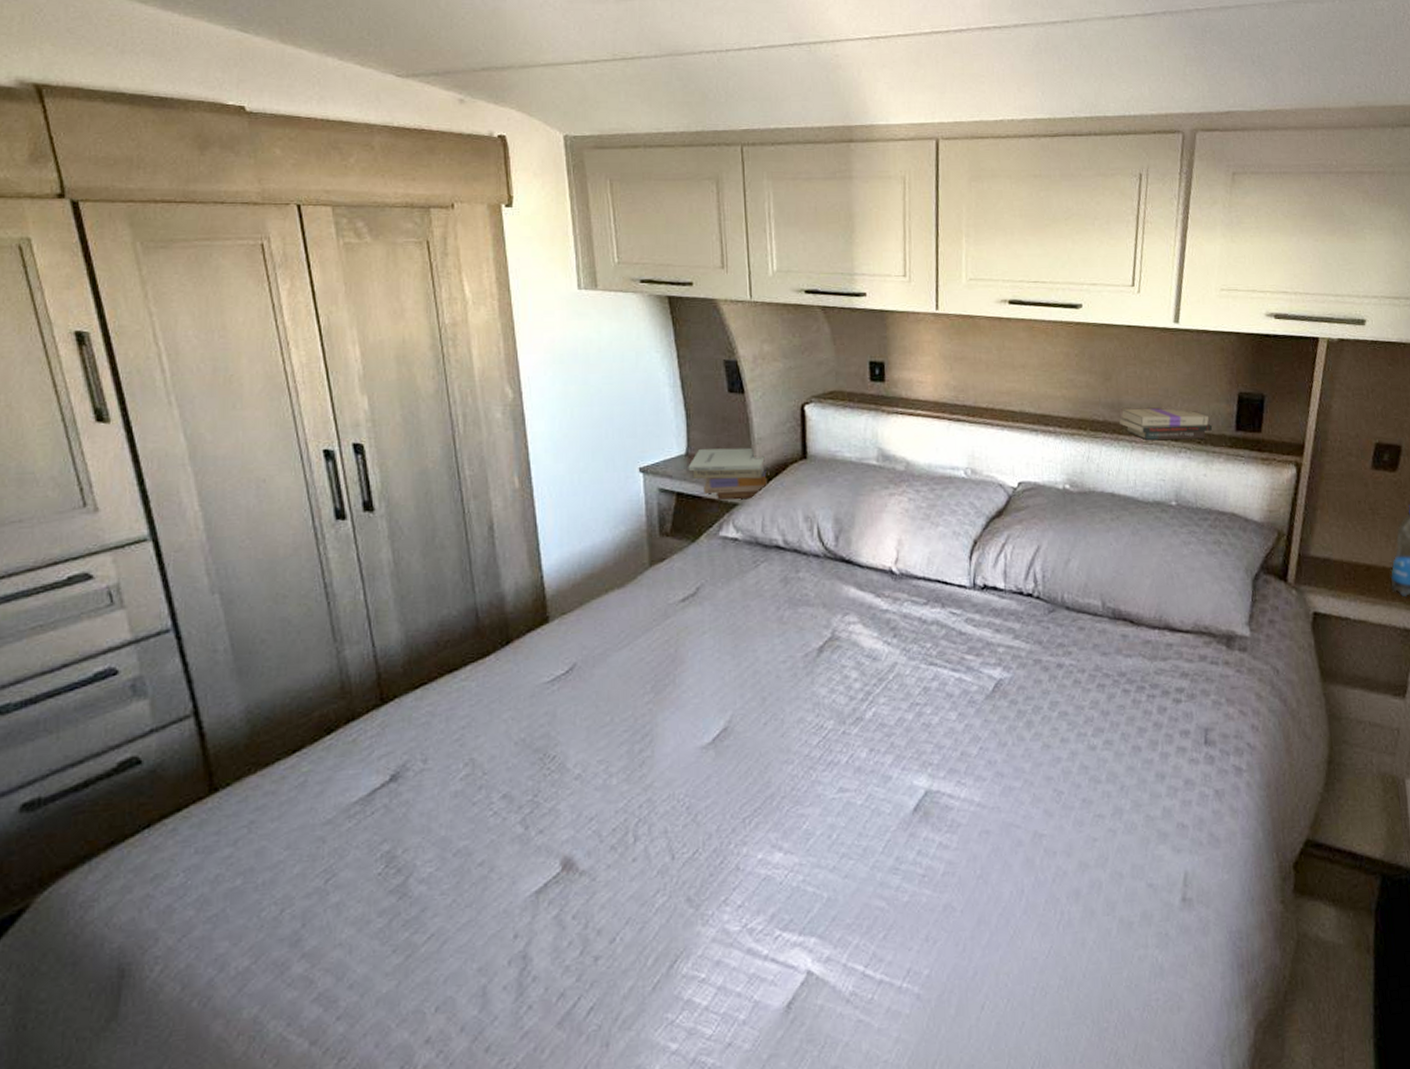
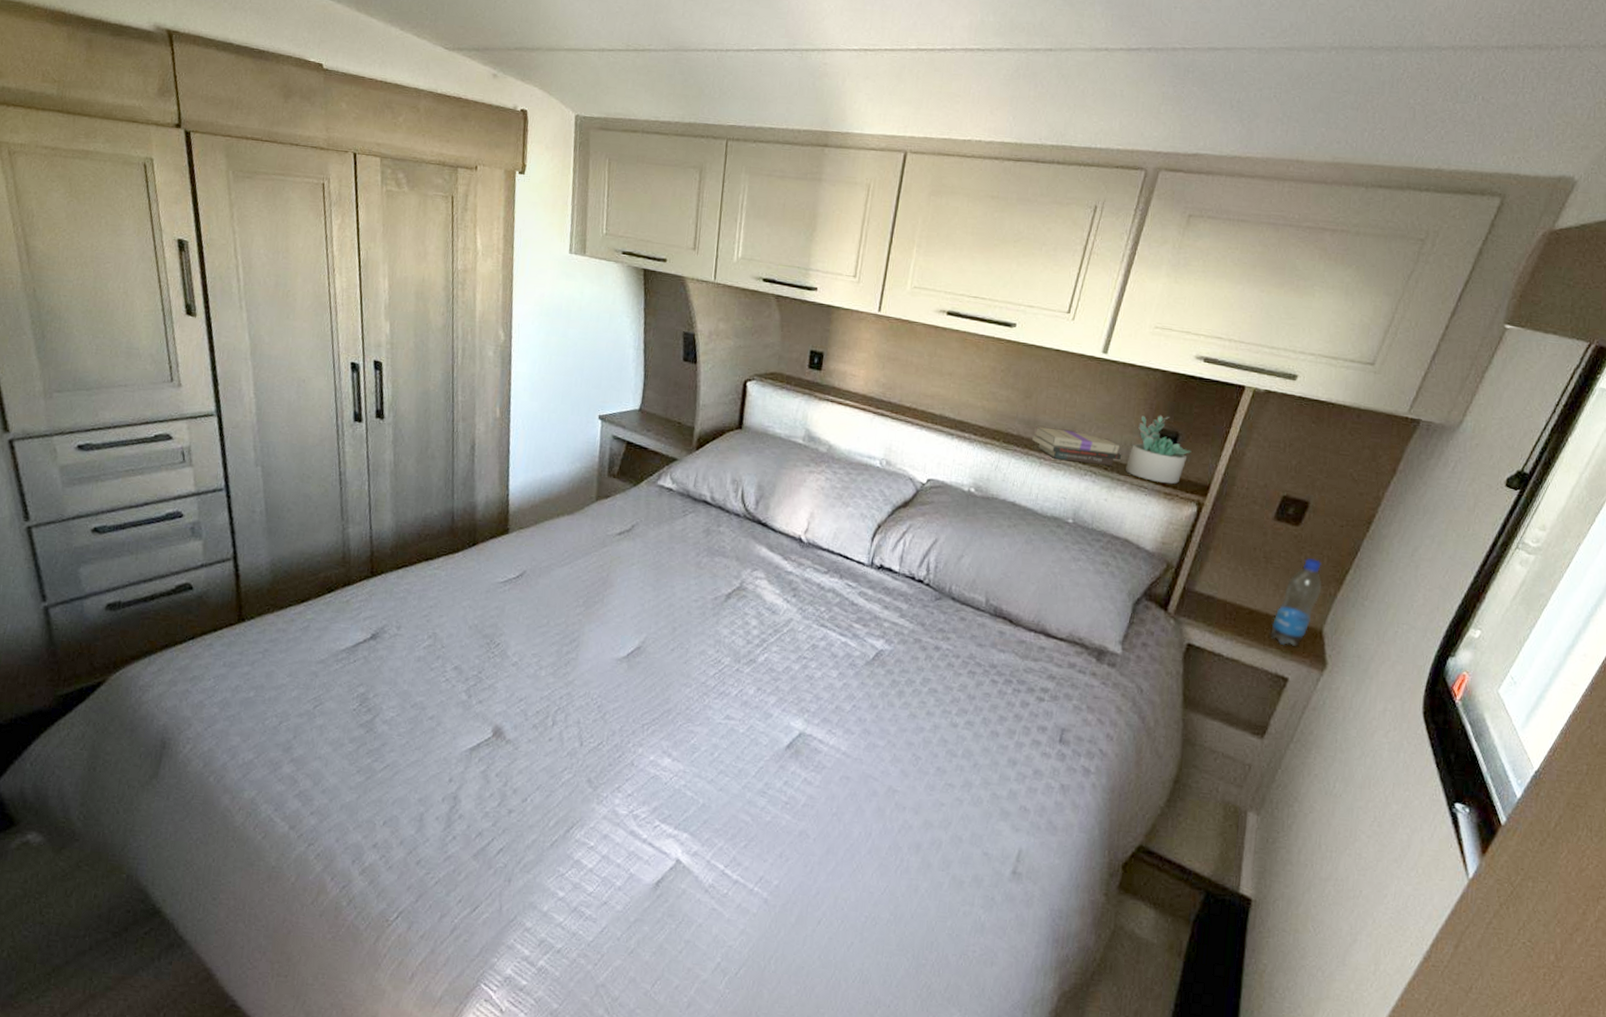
books: present [688,447,770,501] -> none [639,407,708,457]
succulent plant: none [1219,378,1280,448] -> present [1126,415,1192,484]

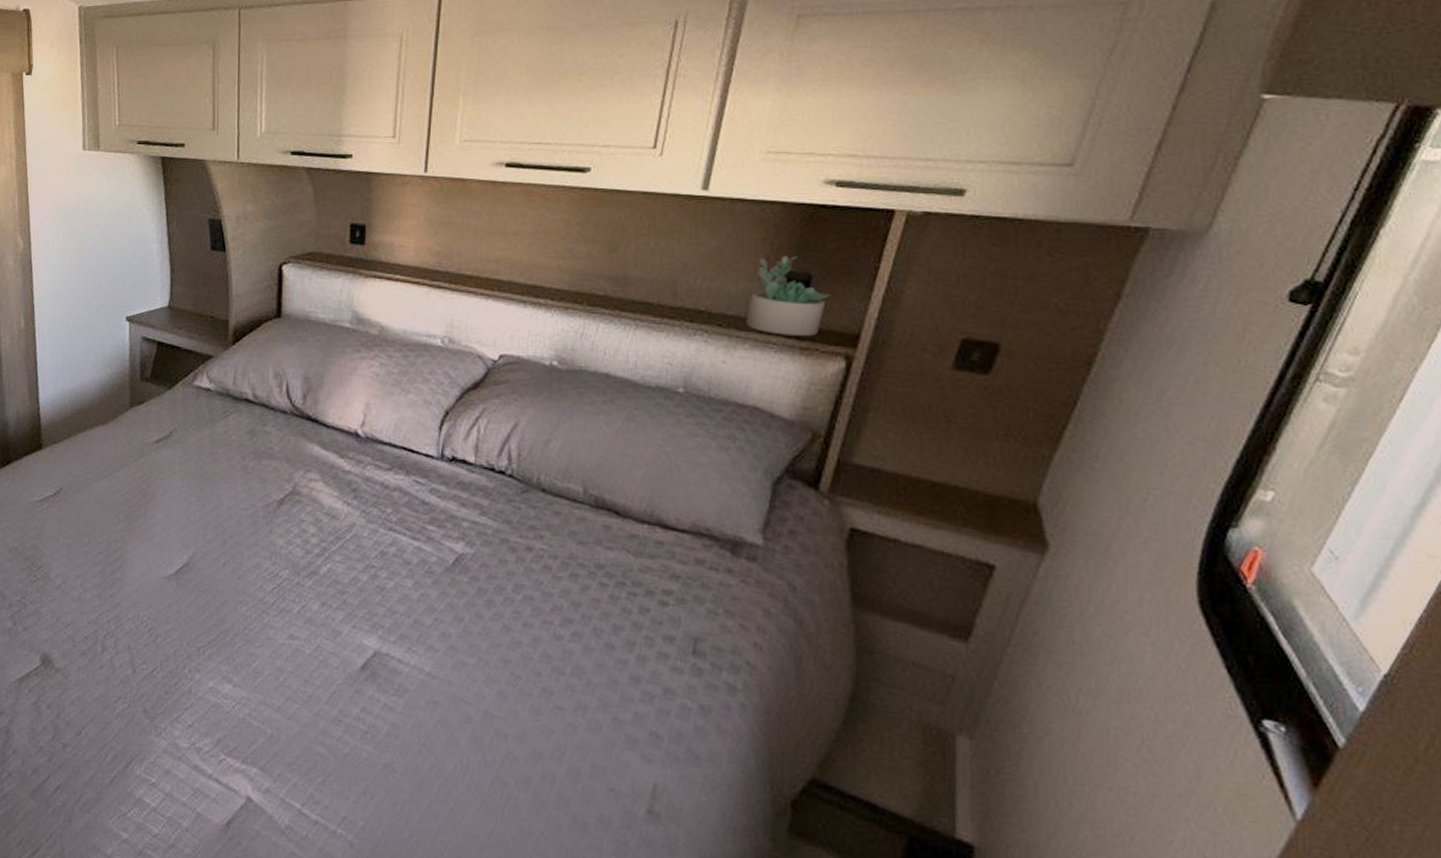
books: present [1032,426,1122,466] -> none [624,283,740,321]
bottle: present [1269,558,1322,646] -> none [962,414,1030,525]

